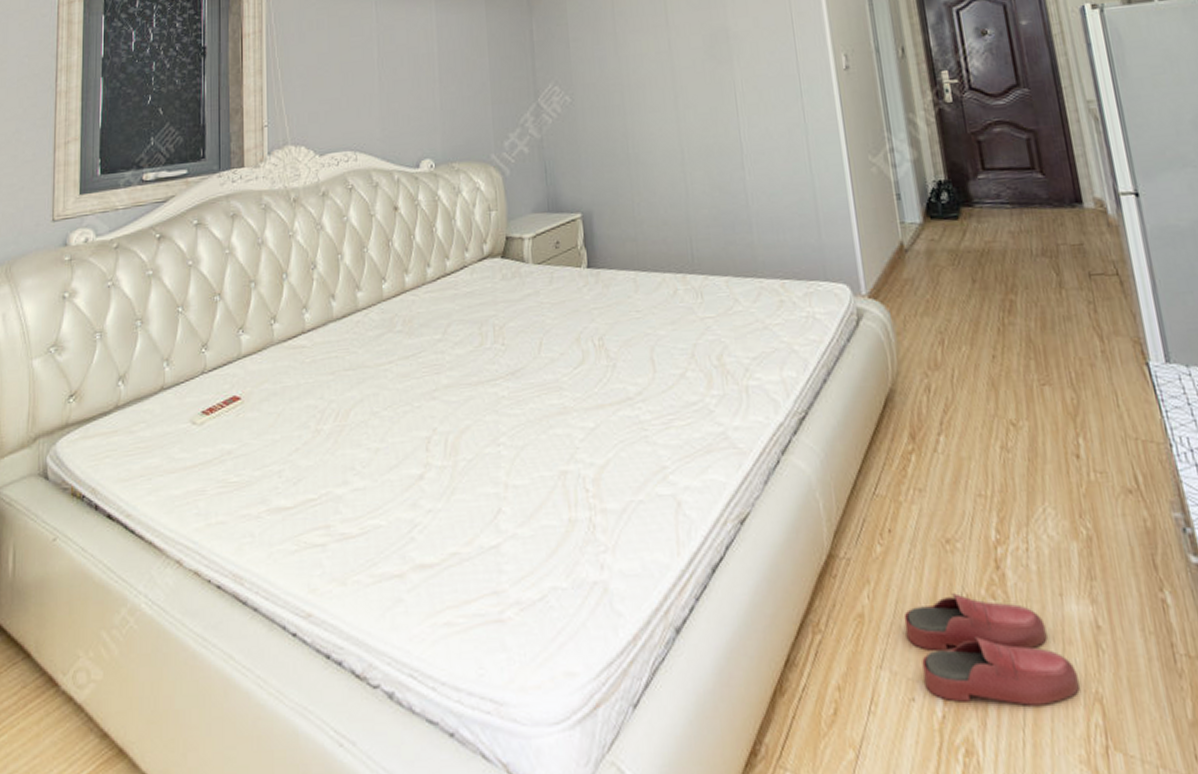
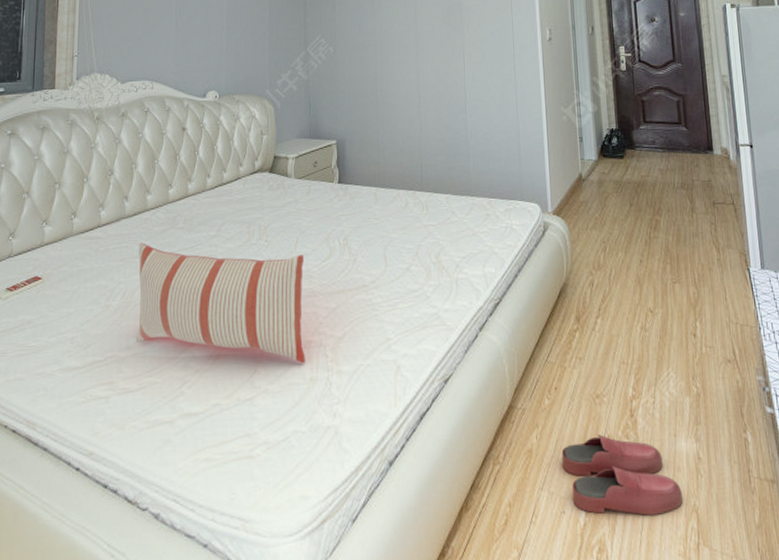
pillow: none [351,351,561,501] -> present [137,242,305,364]

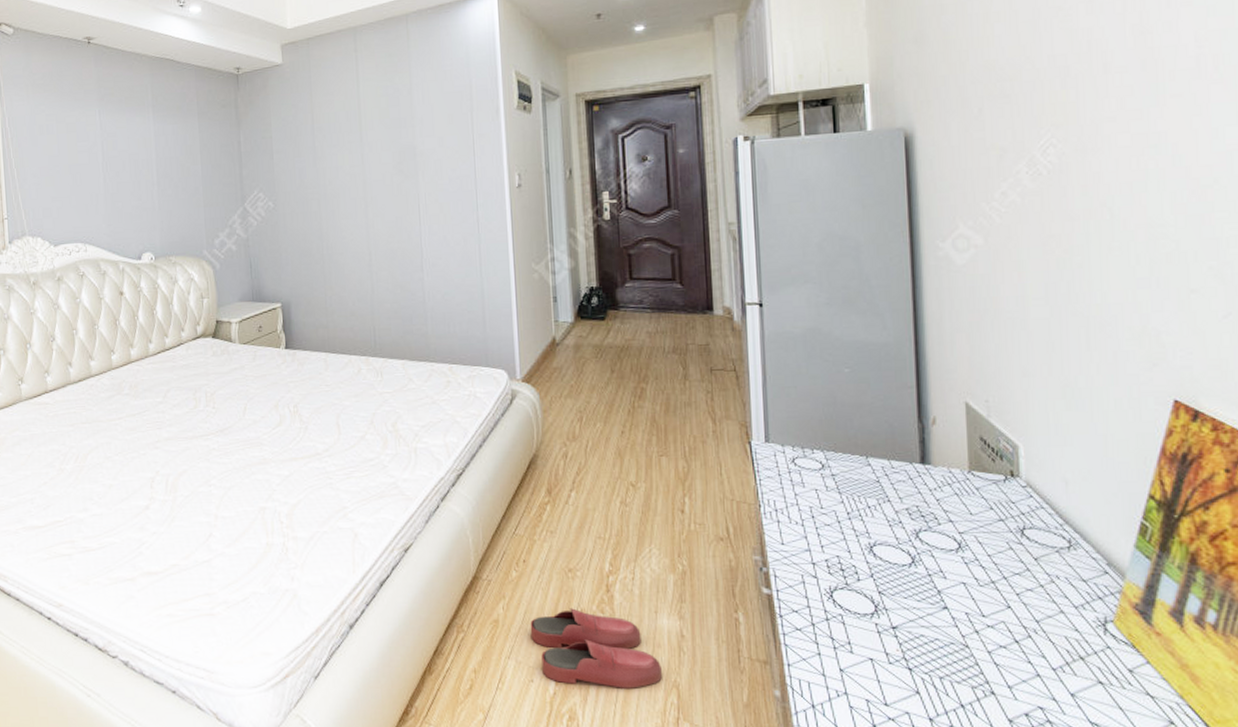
pillow: present [137,242,305,364] -> none [87,408,260,529]

